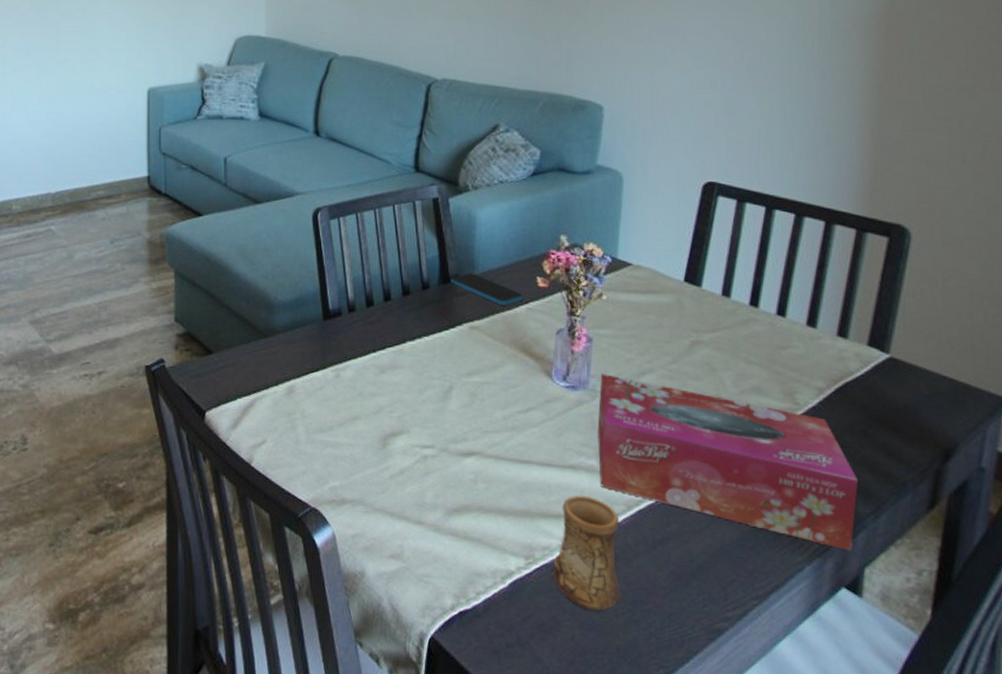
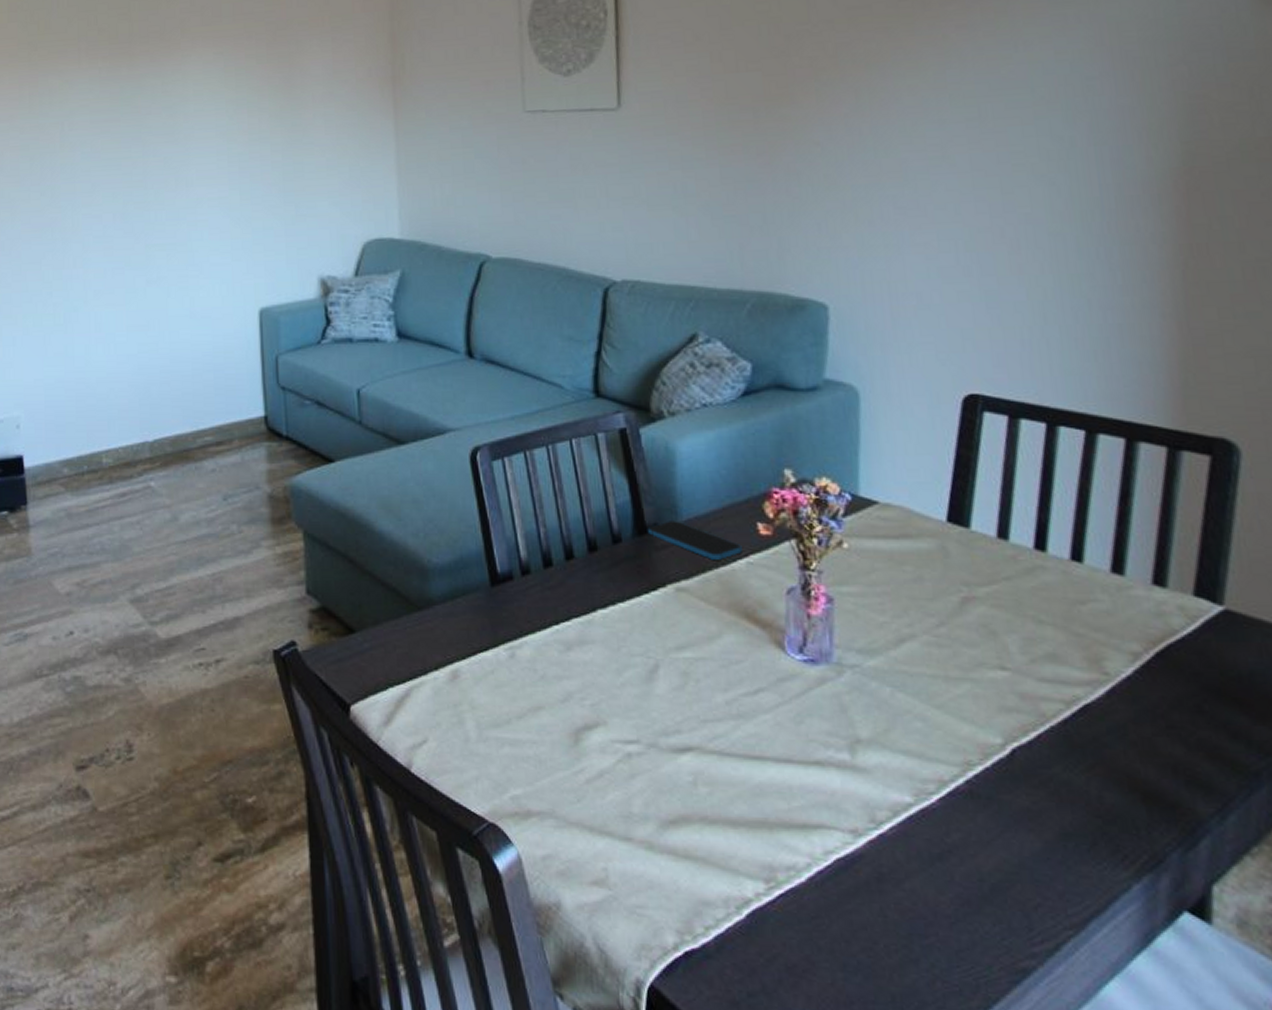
cup: present [552,495,621,611] -> none [801,799,892,948]
tissue box: present [597,374,858,552] -> none [846,643,1195,864]

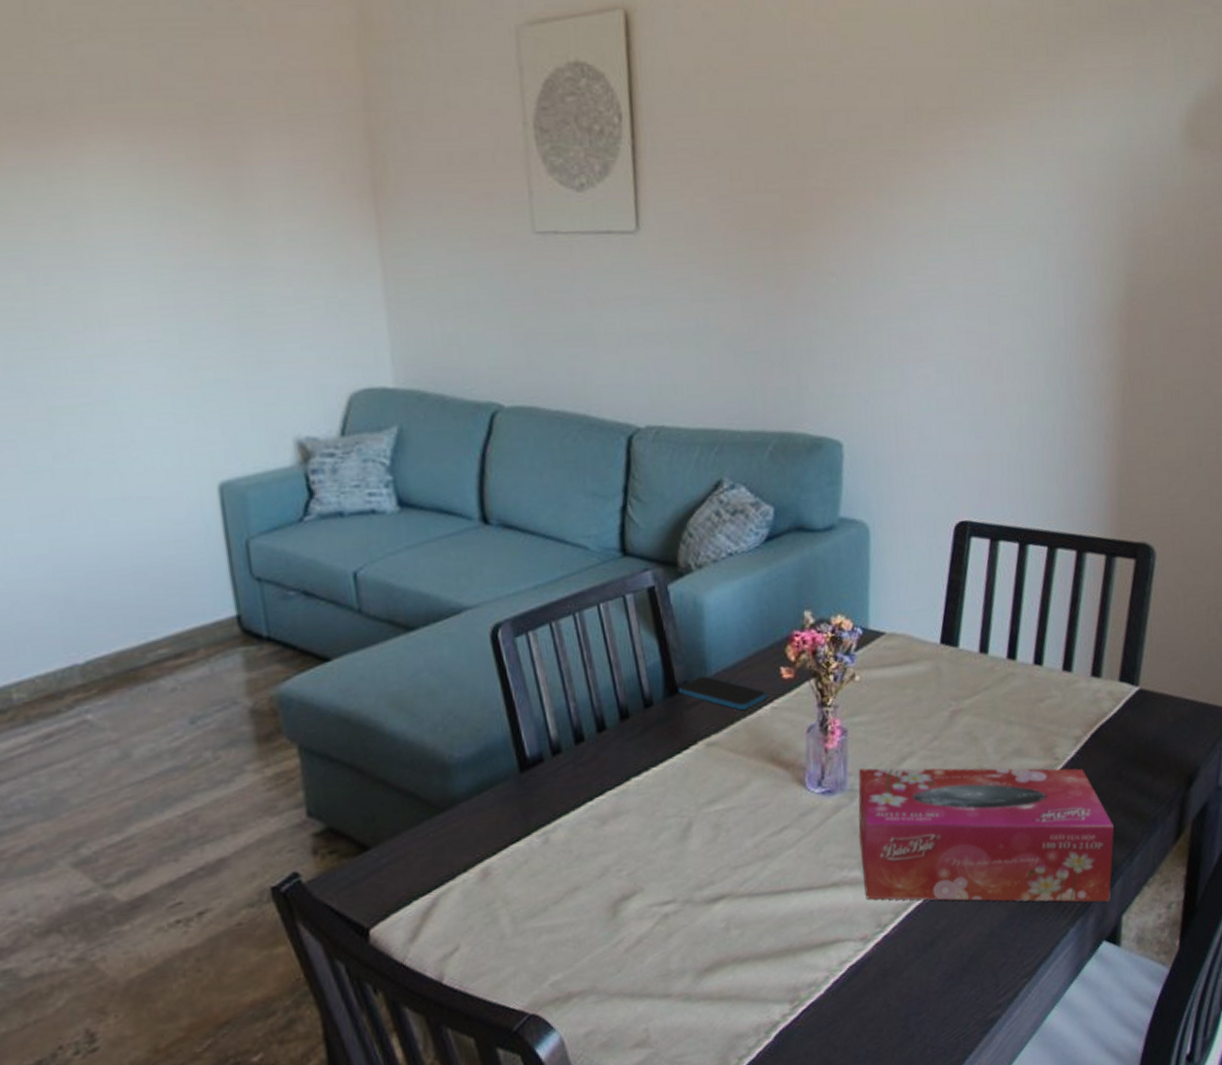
tissue box: none [846,643,1195,864] -> present [858,768,1114,903]

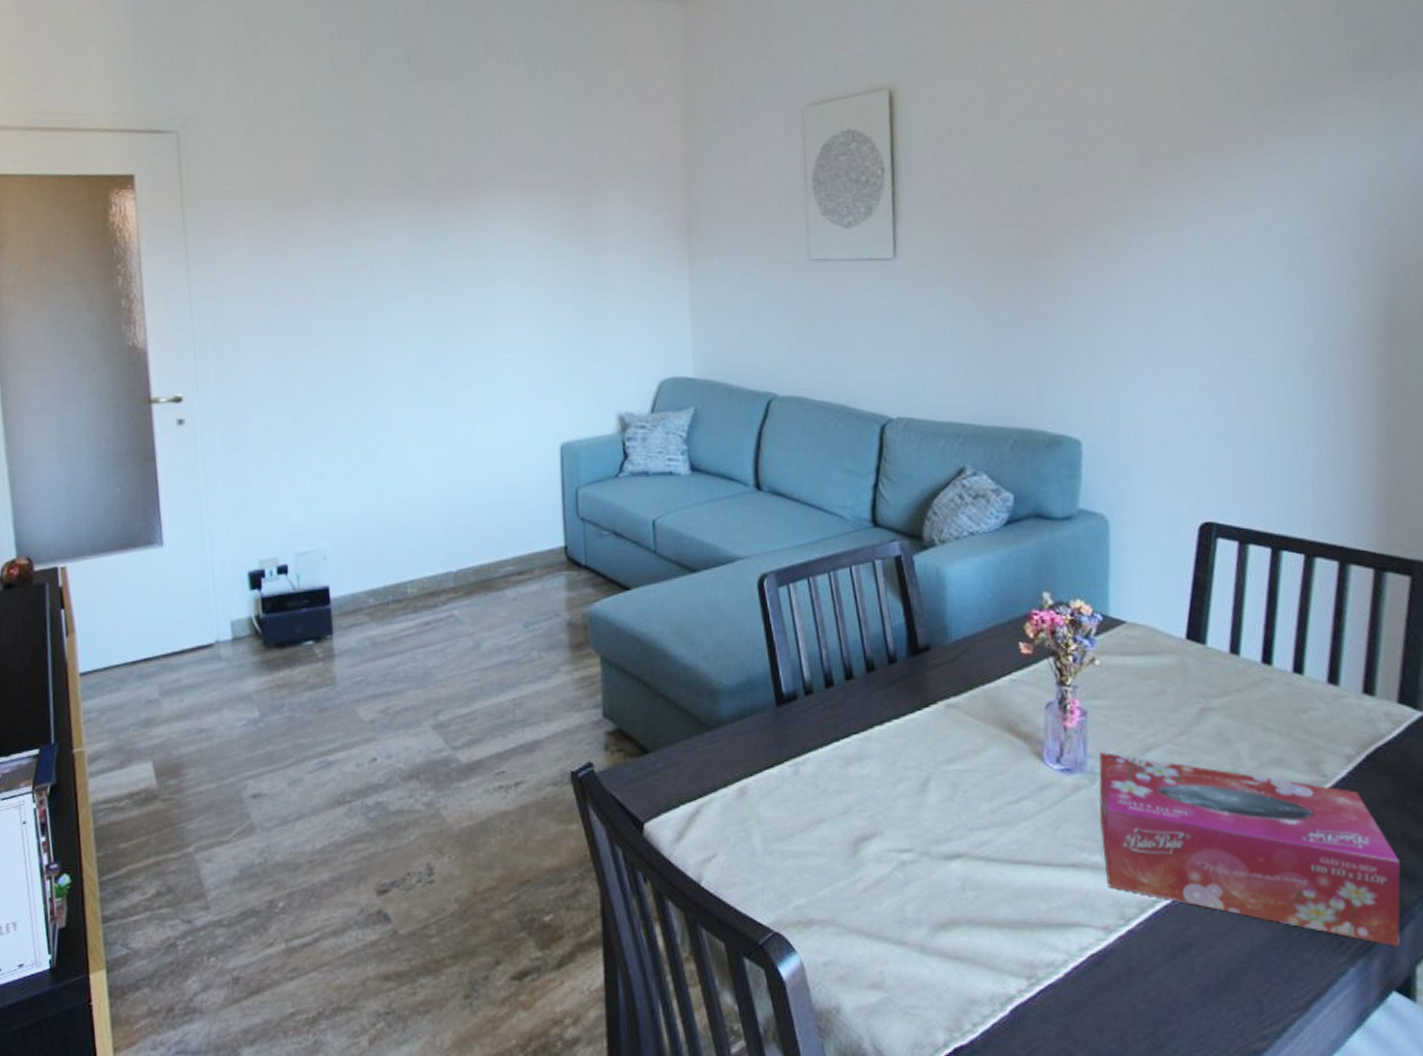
smartphone: present [677,676,767,710] -> none [920,641,1006,678]

